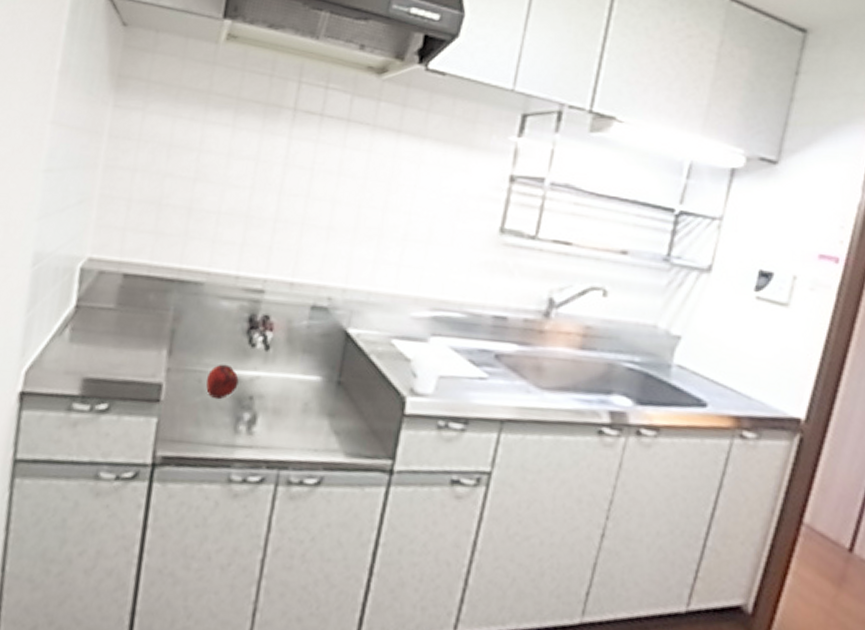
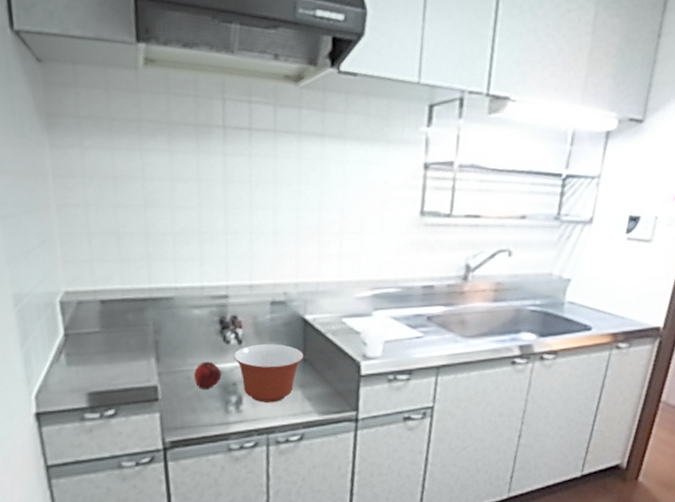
mixing bowl: none [256,353,340,430] -> present [233,344,304,403]

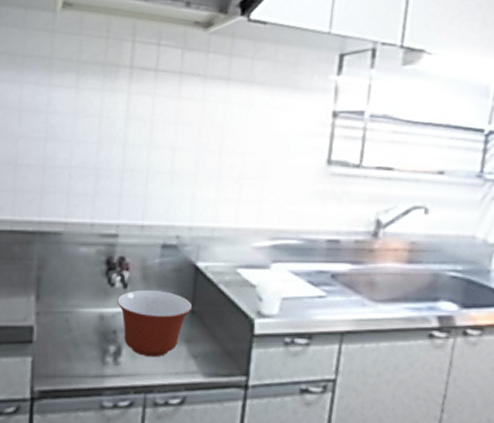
apple: present [193,361,222,390] -> none [72,304,102,335]

